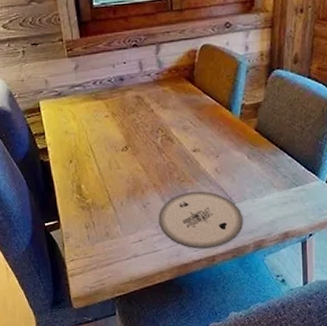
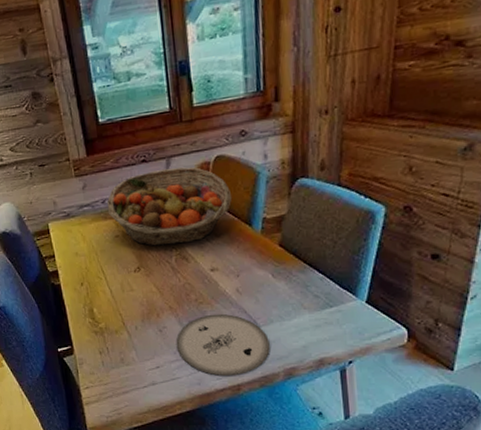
fruit basket: none [98,53,216,127] -> present [107,167,233,246]

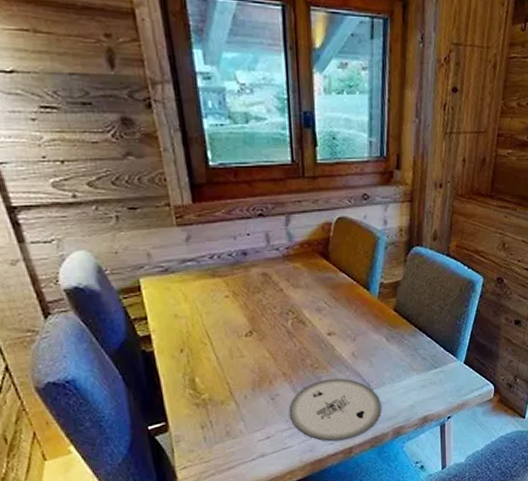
fruit basket: present [107,167,233,246] -> none [215,225,352,309]

